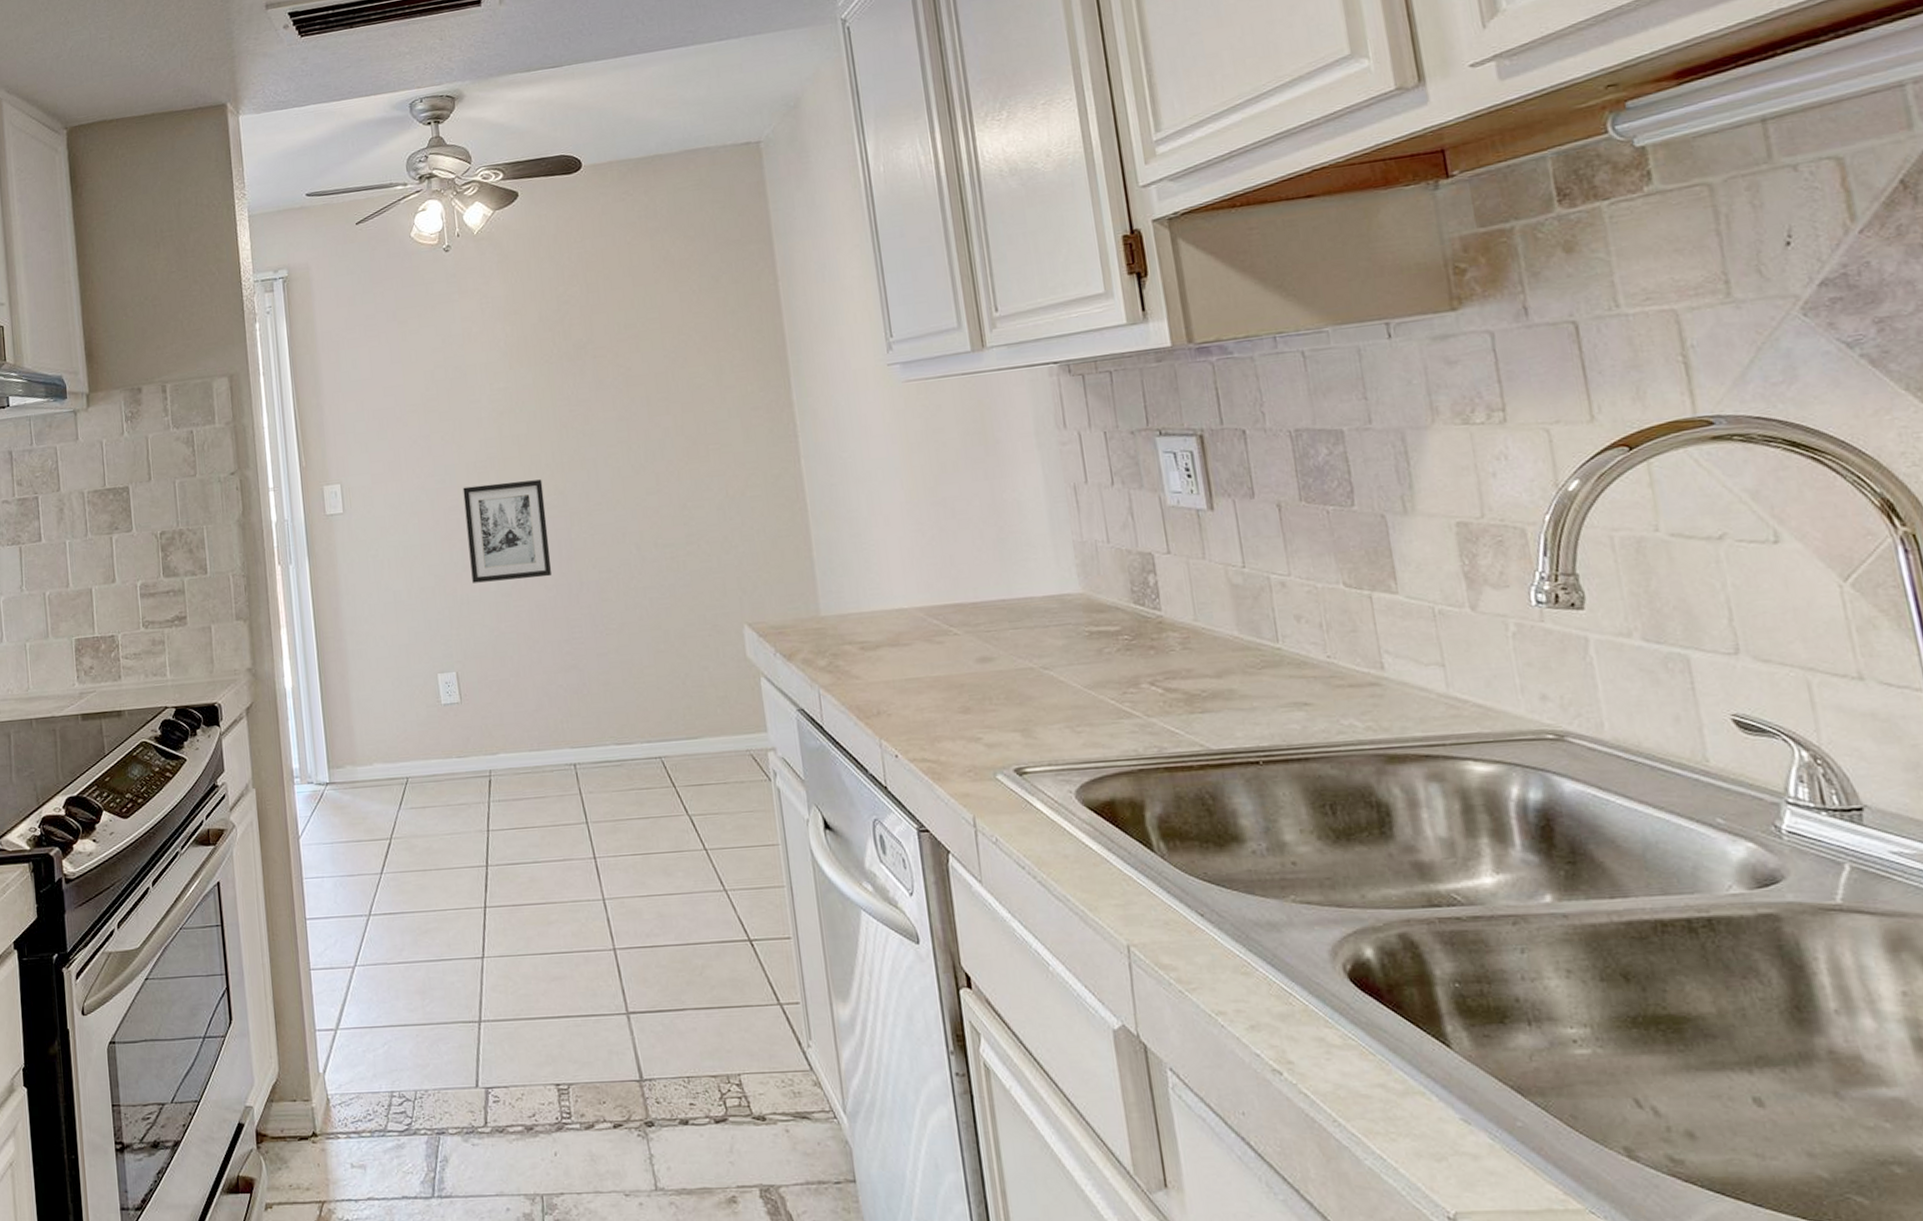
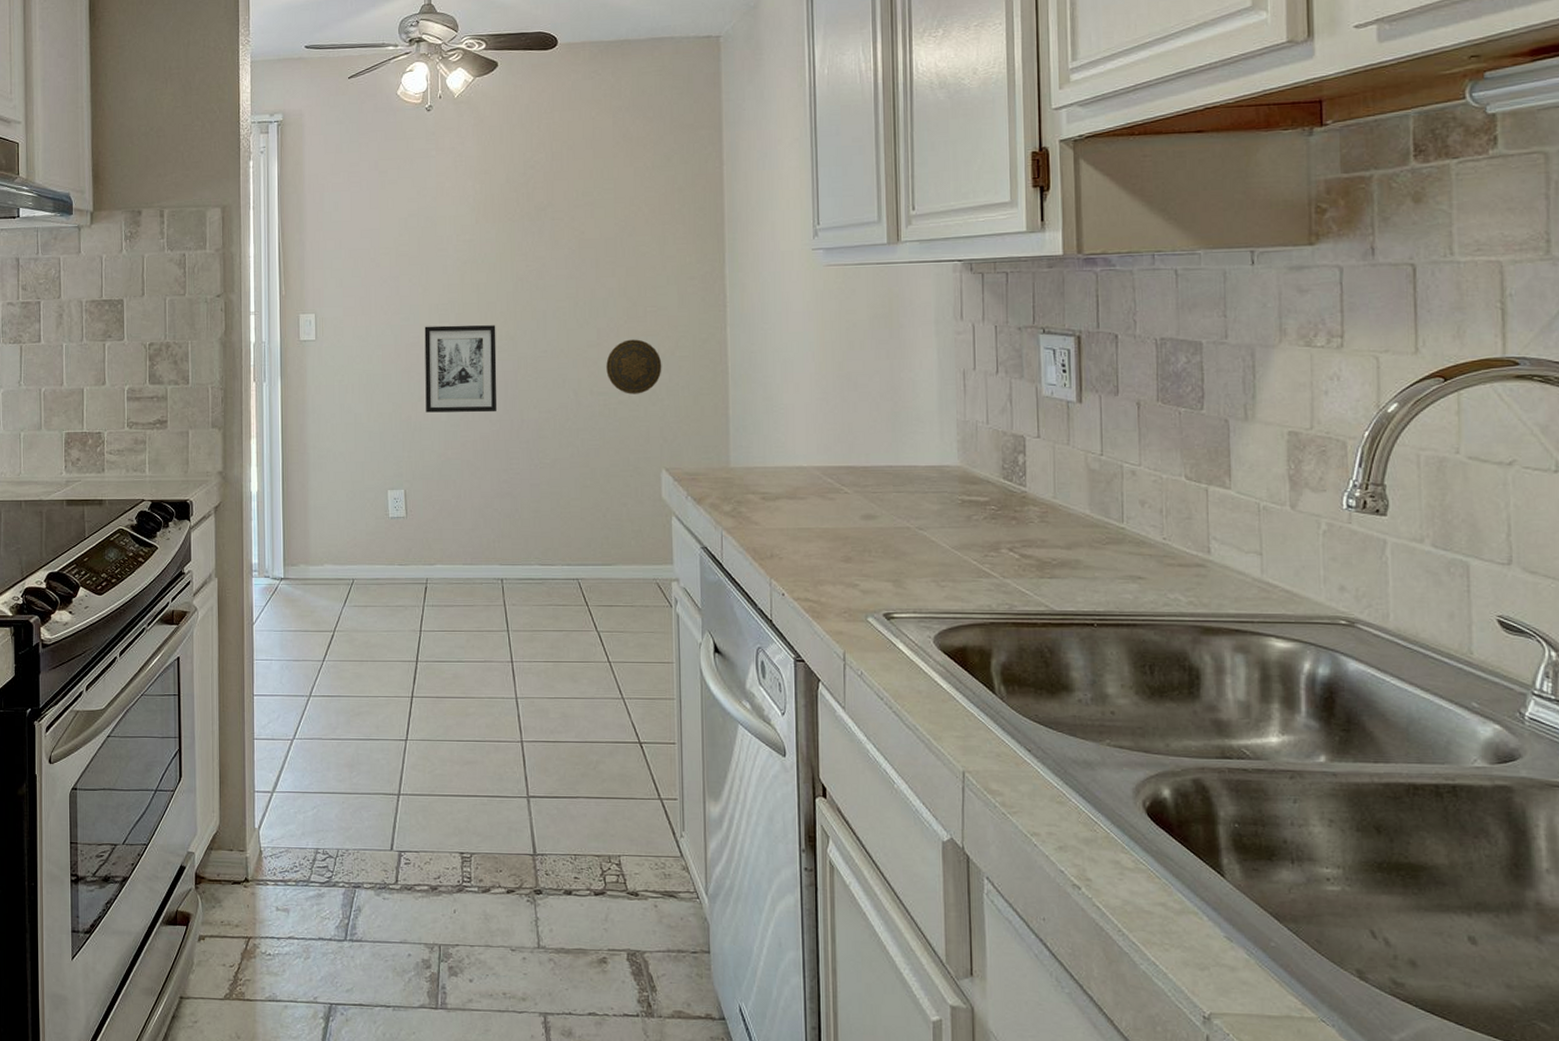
decorative plate: none [669,481,733,544] -> present [606,339,662,394]

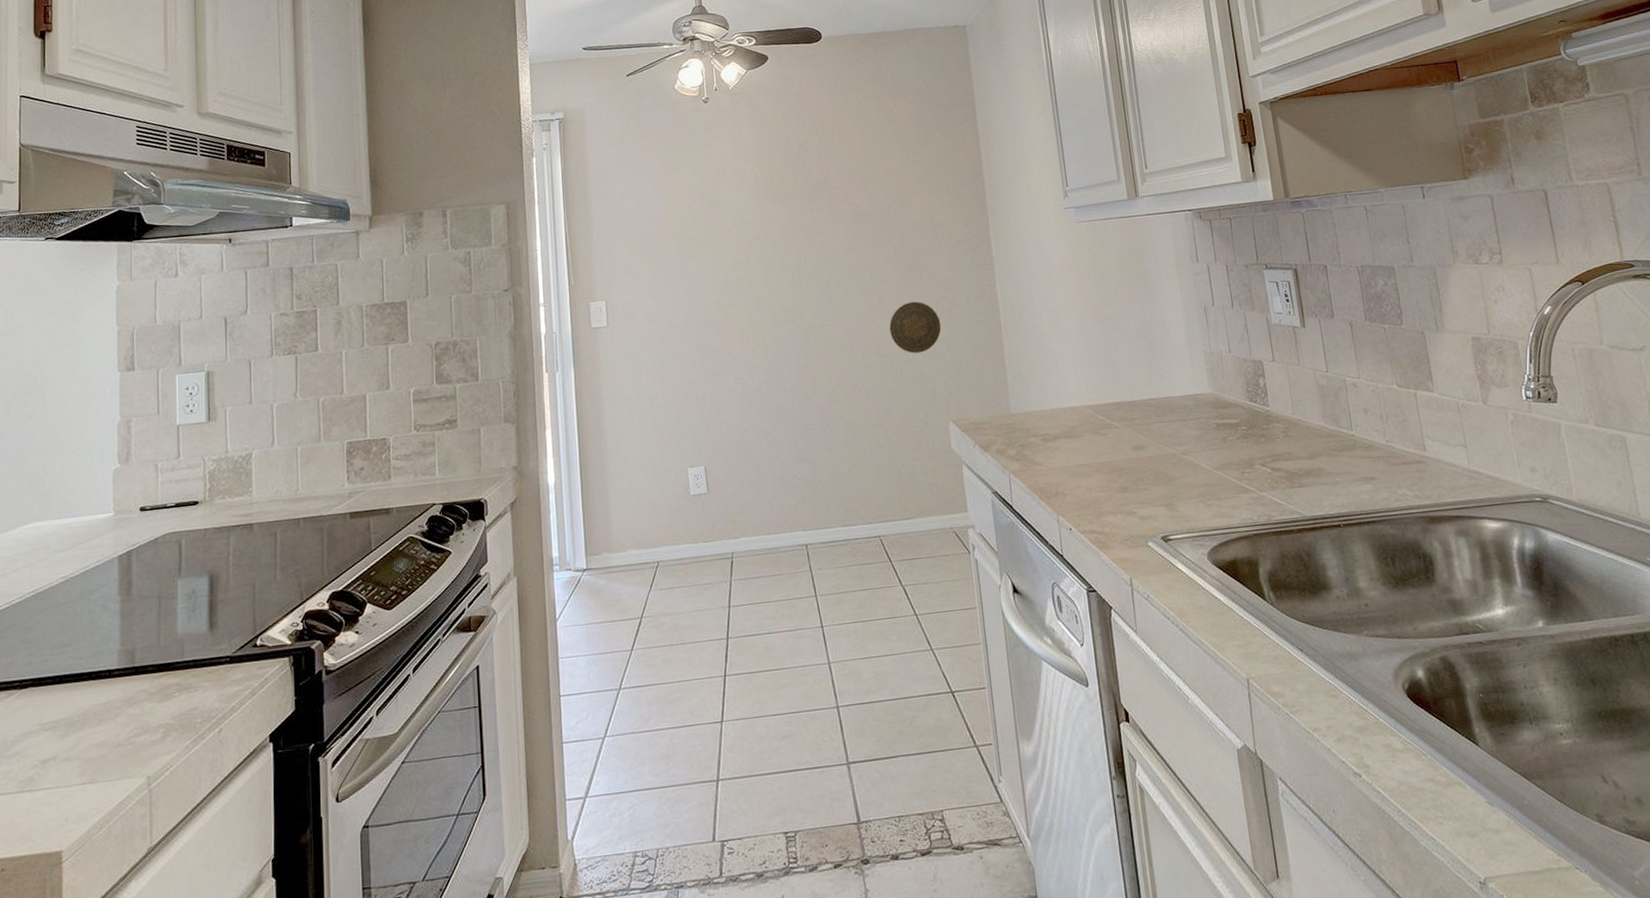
wall art: present [424,325,497,413] -> none [714,298,789,388]

